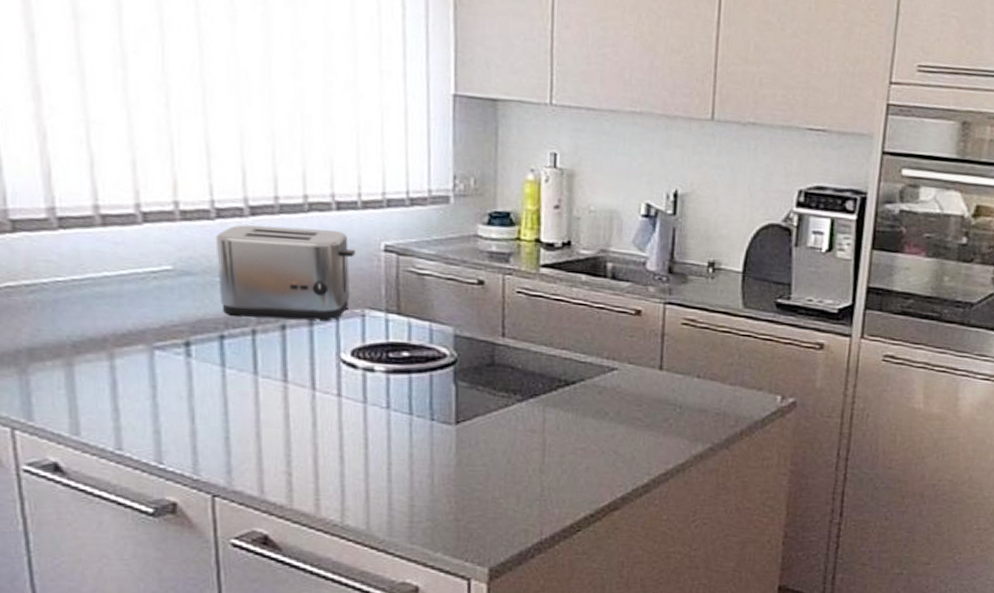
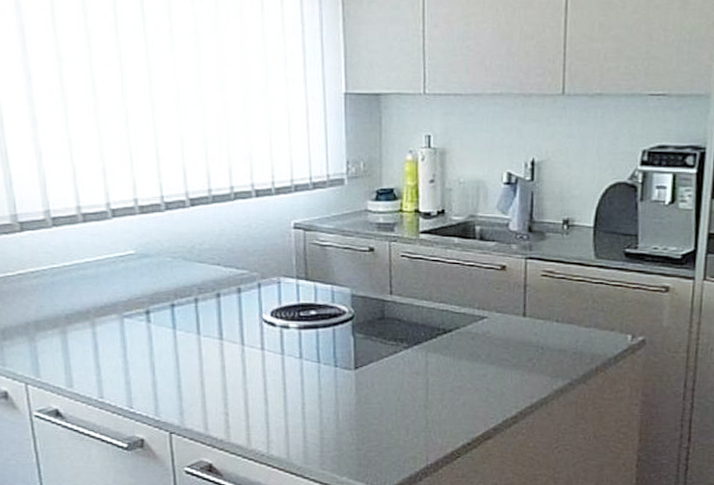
toaster: present [215,224,355,321] -> none [165,213,271,289]

